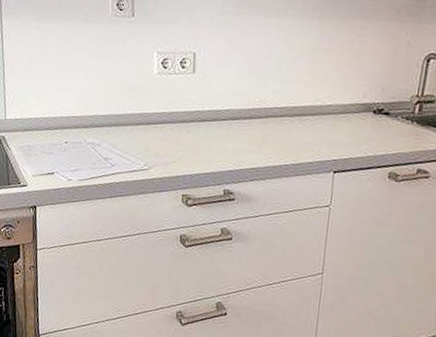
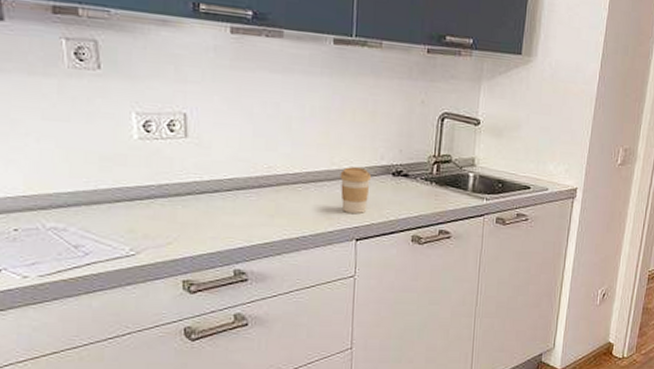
coffee cup: none [322,103,353,148] -> present [340,167,372,213]

